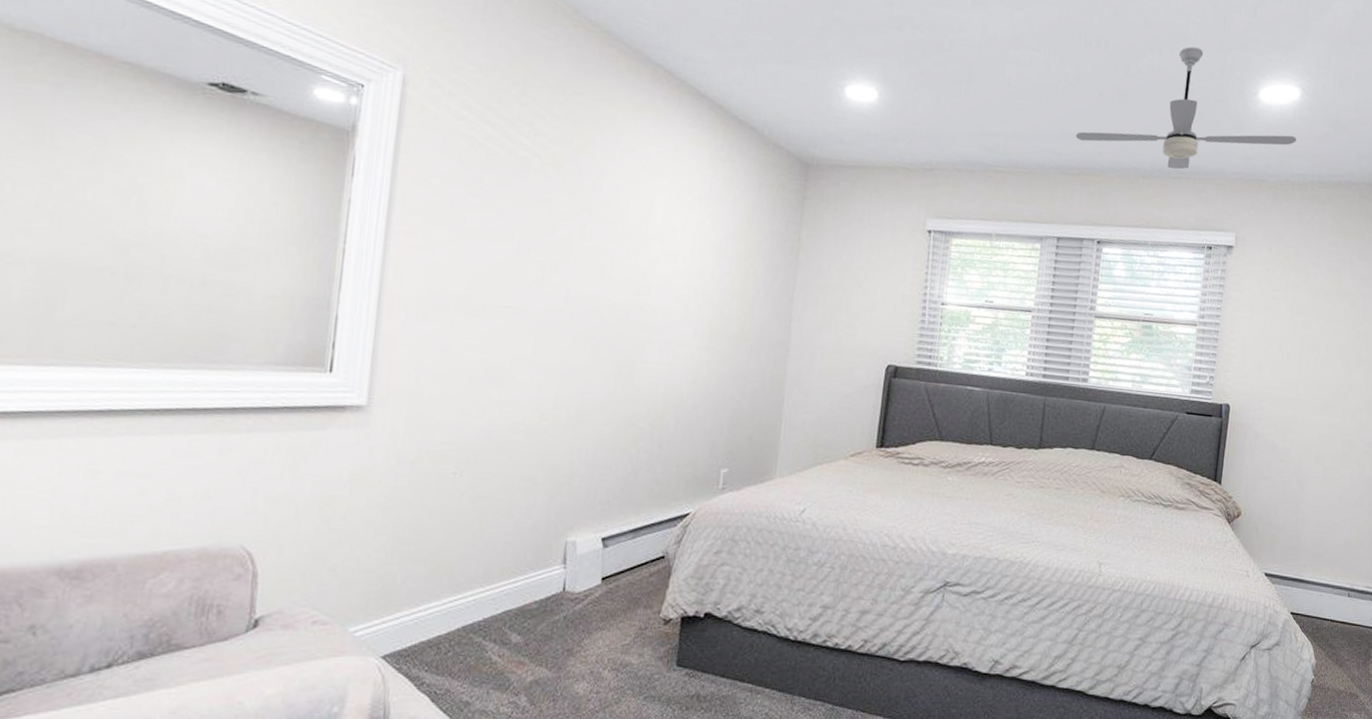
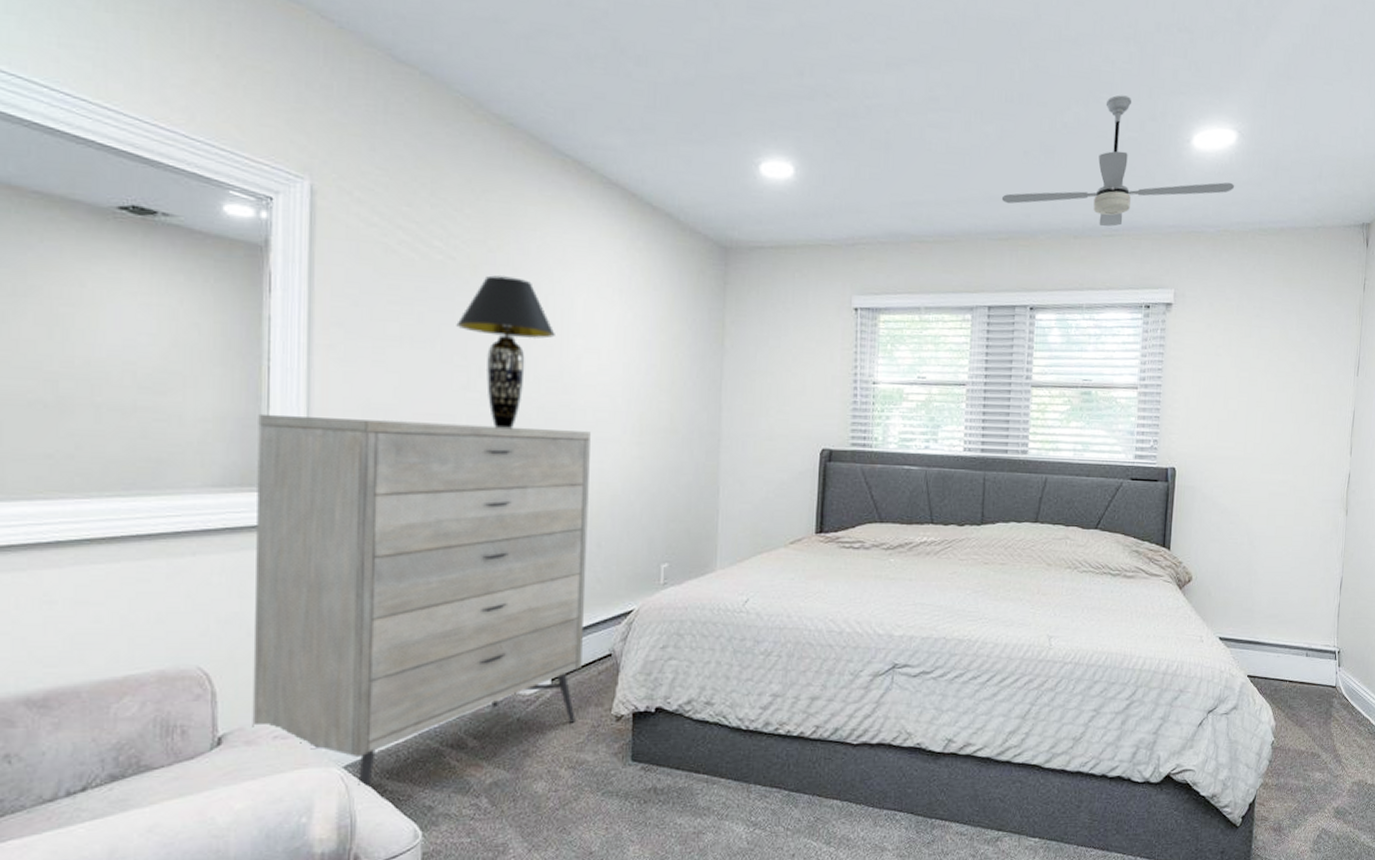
dresser: none [291,295,661,678] -> present [252,413,591,787]
table lamp: none [536,175,633,327] -> present [456,275,555,430]

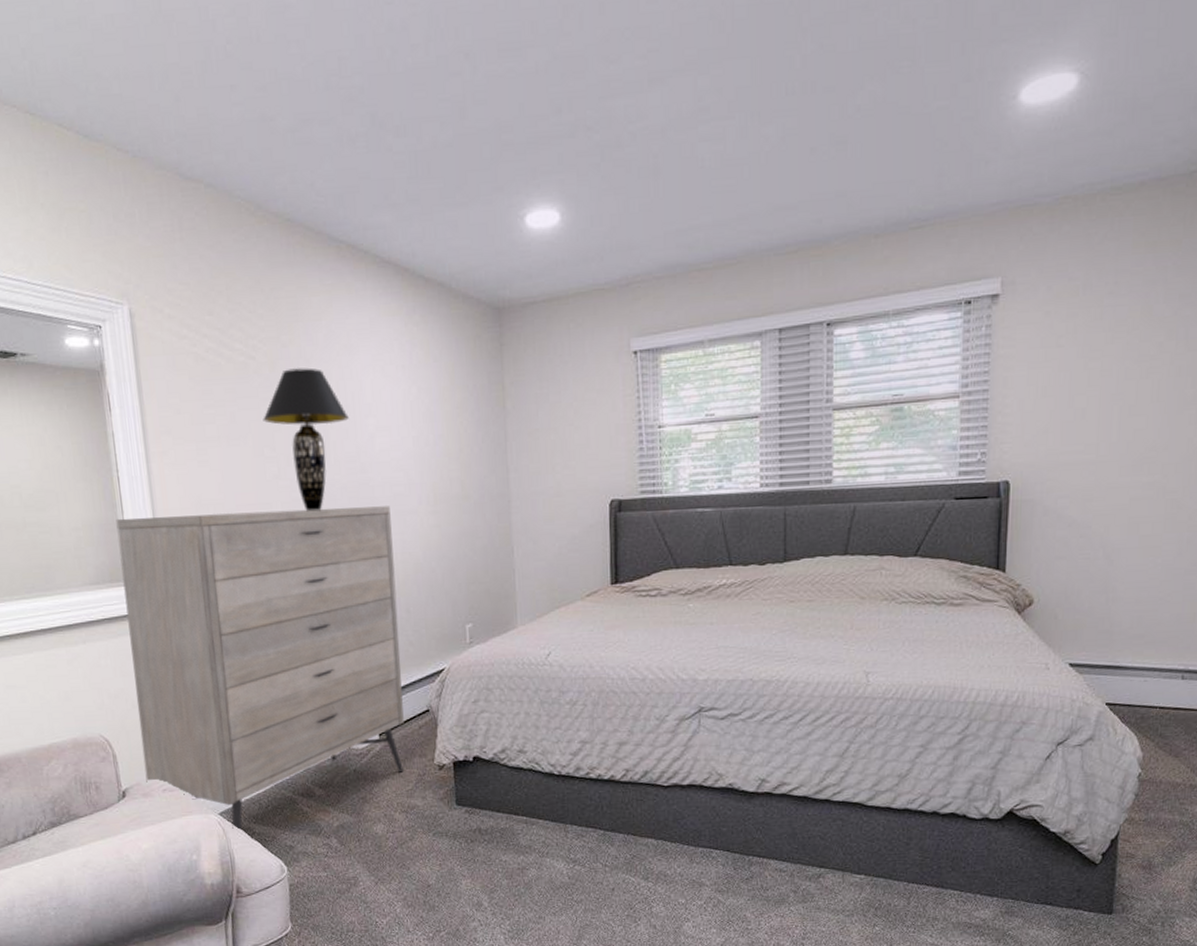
ceiling fan: present [1001,95,1235,227] -> none [787,58,1078,217]

